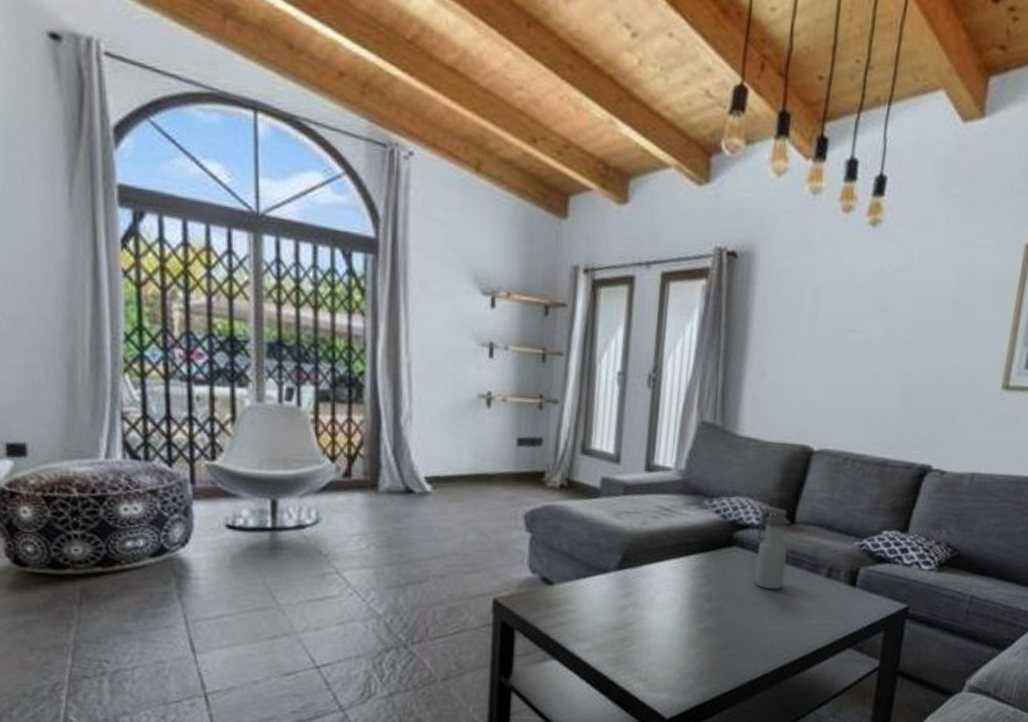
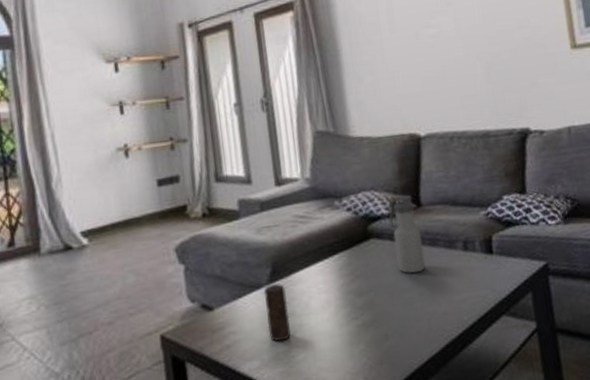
candle: none [606,572,633,629] -> present [263,284,291,342]

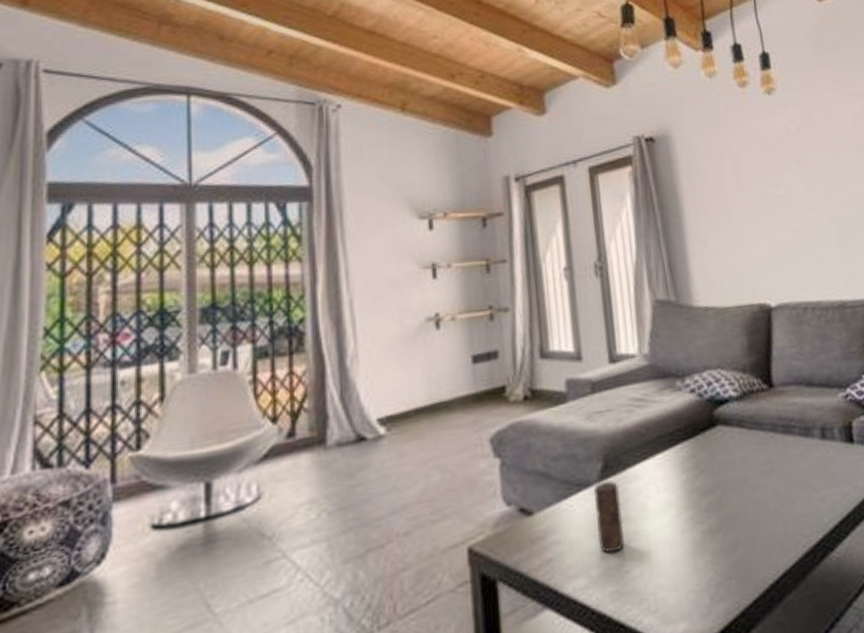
water bottle: present [387,194,426,274] -> none [735,373,780,467]

